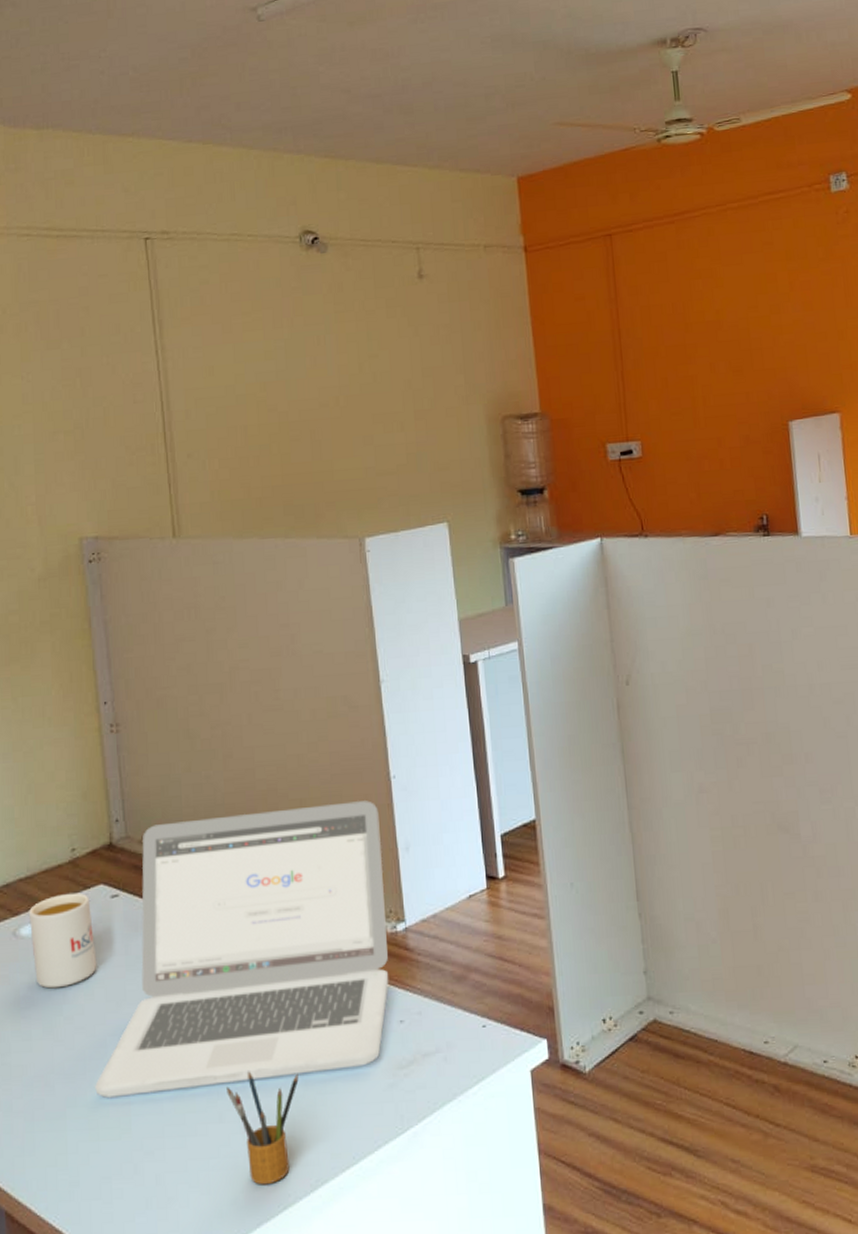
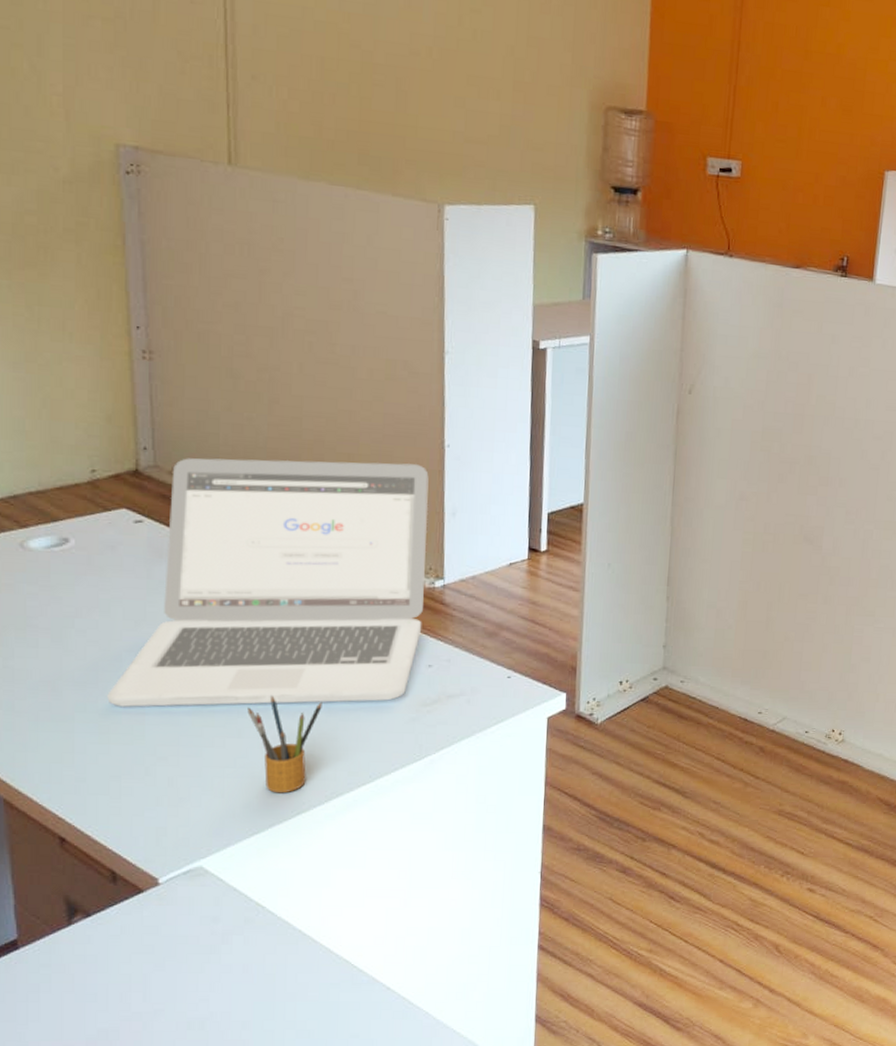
mug: present [29,893,97,989] -> none [40,512,115,602]

